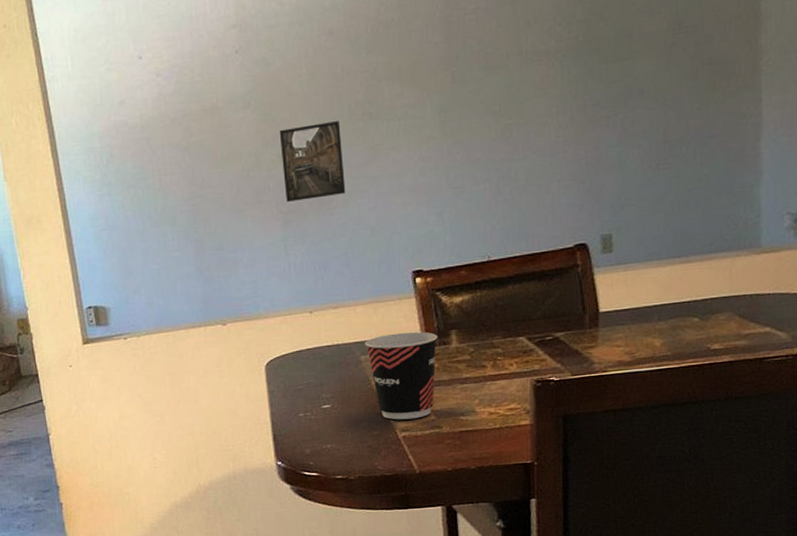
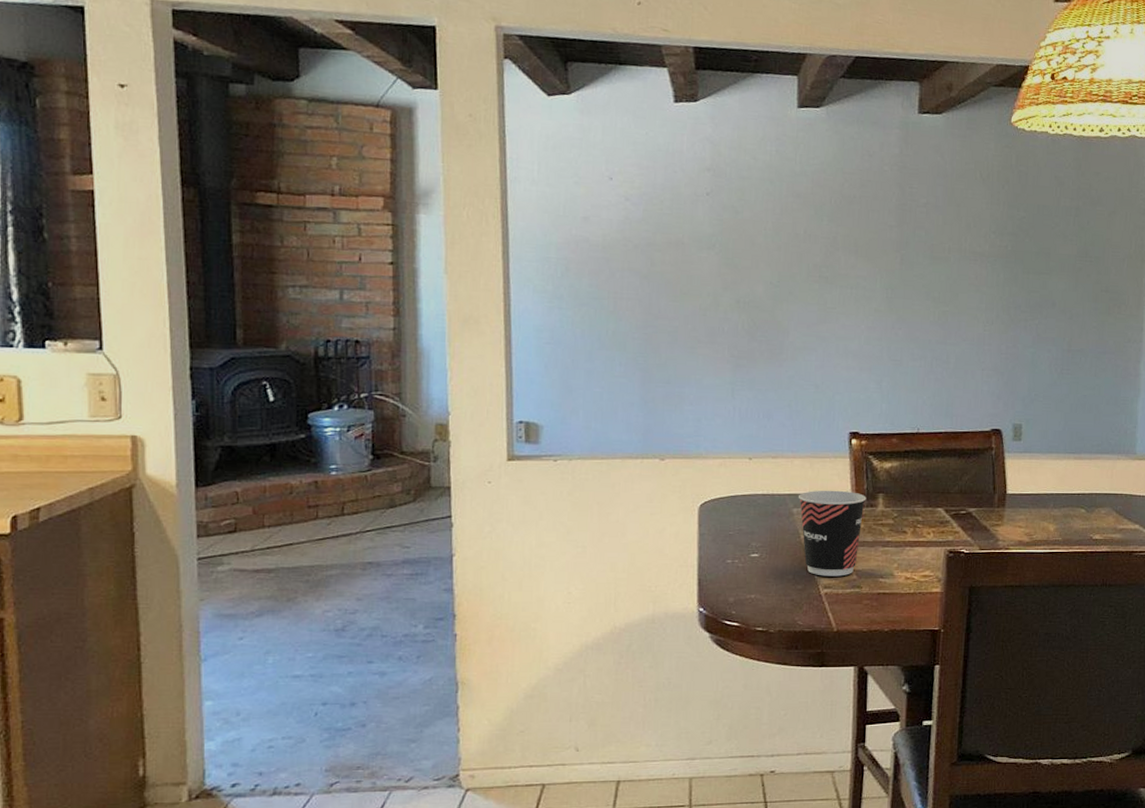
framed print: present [279,121,346,202] -> none [738,276,798,349]

